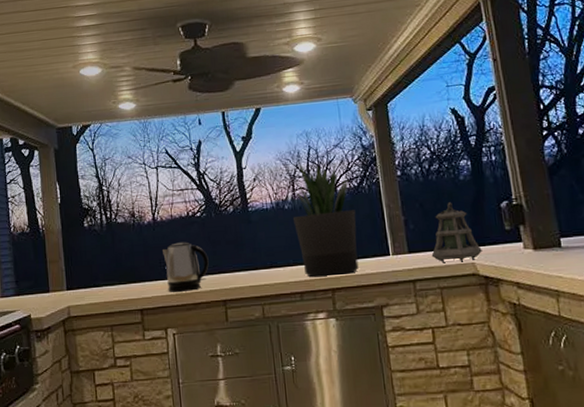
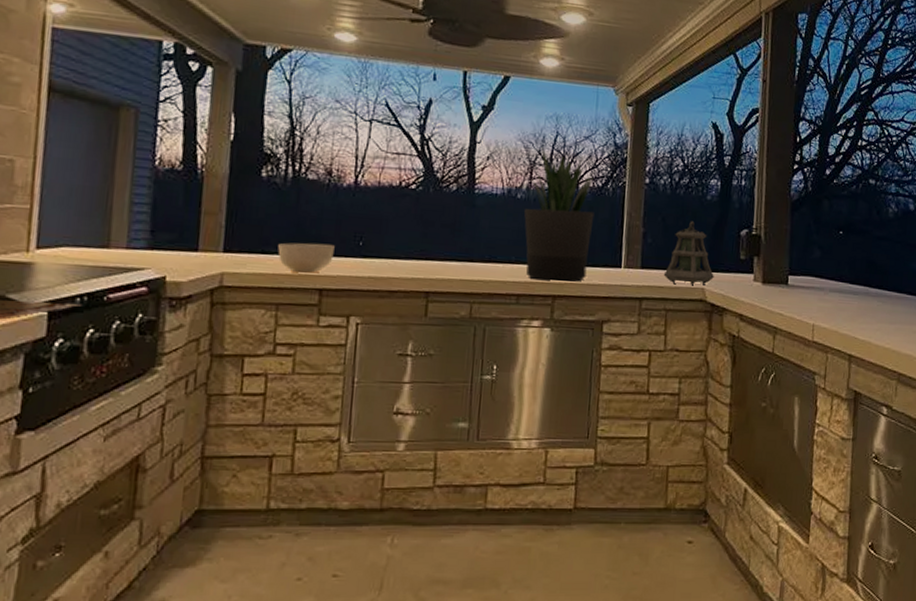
bowl: none [105,272,147,300] -> present [278,242,335,274]
kettle: present [163,242,209,292] -> none [359,215,417,275]

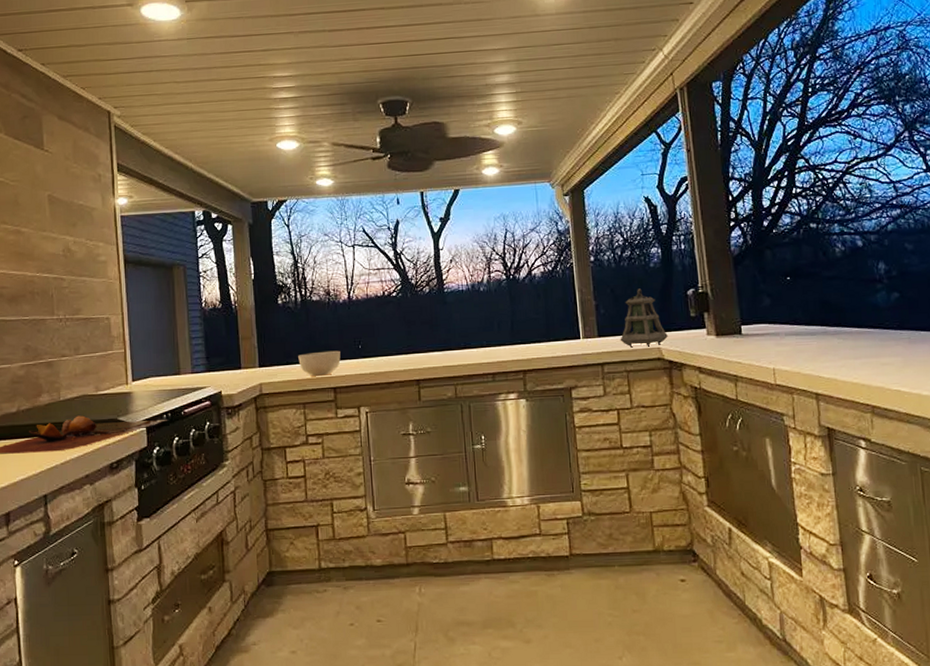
planter: present [524,147,595,282] -> none [488,245,550,359]

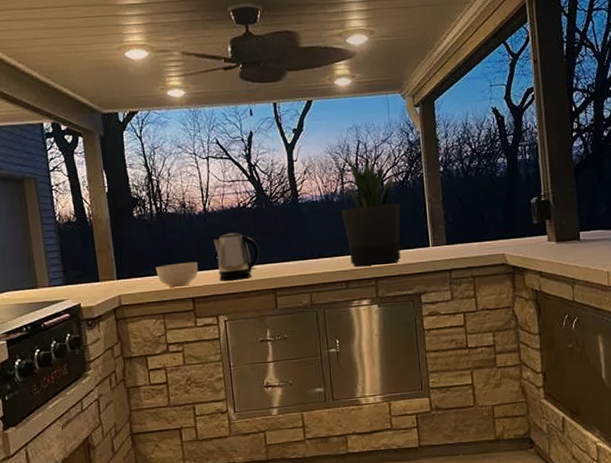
kettle: none [357,321,403,371] -> present [214,232,260,281]
planter: none [488,245,550,359] -> present [341,156,401,267]
lantern: present [620,288,668,347] -> none [467,197,512,253]

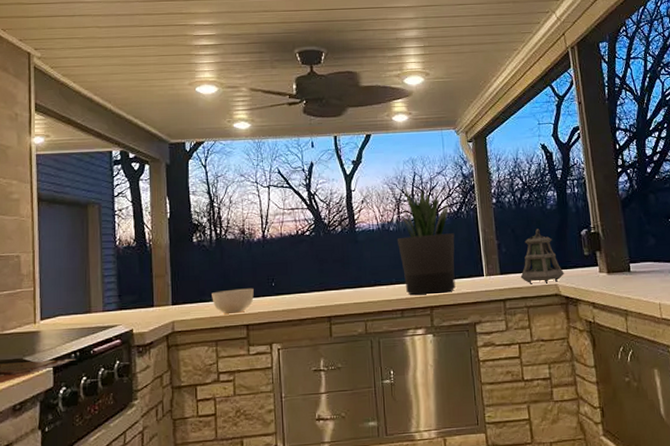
kettle: present [214,232,260,281] -> none [271,259,316,308]
lantern: none [467,197,512,253] -> present [520,229,564,284]

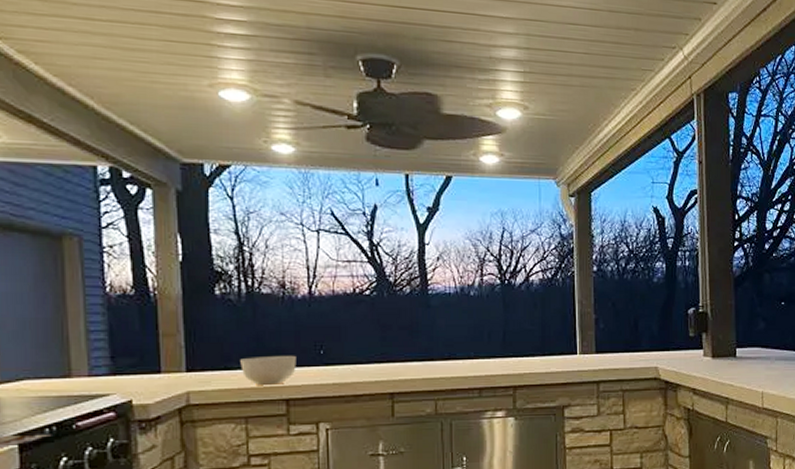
planter: present [398,187,456,295] -> none [479,244,547,373]
lantern: present [520,229,564,284] -> none [618,304,666,366]

